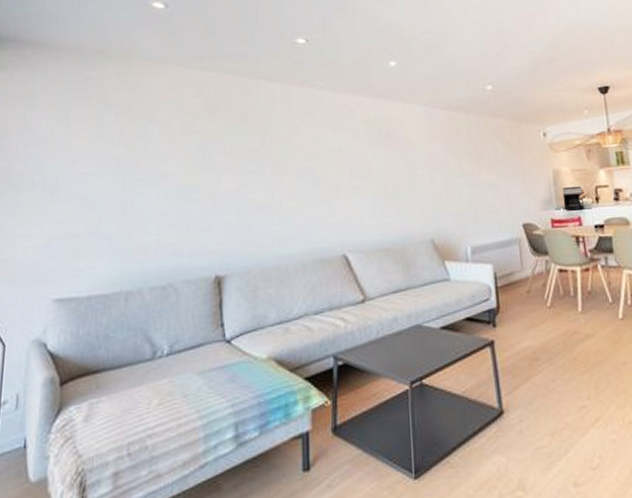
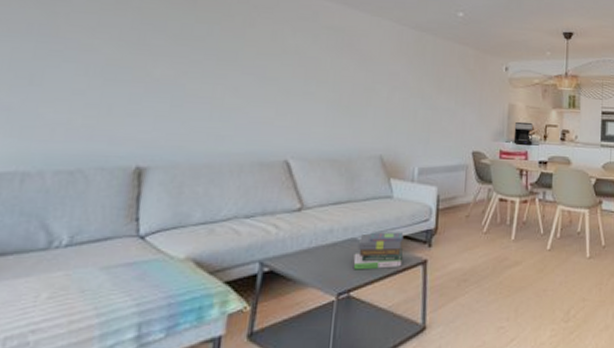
books: none [420,314,470,357] -> present [353,232,404,270]

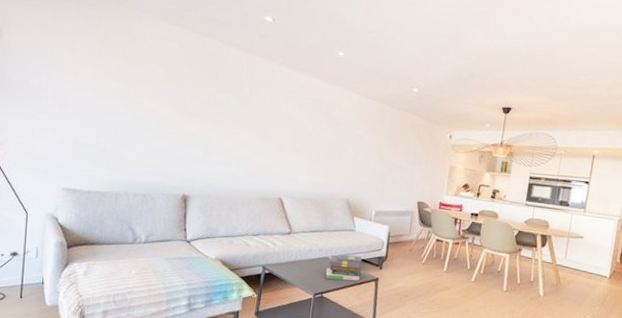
coffee maker: present [505,121,540,146] -> none [445,180,473,201]

